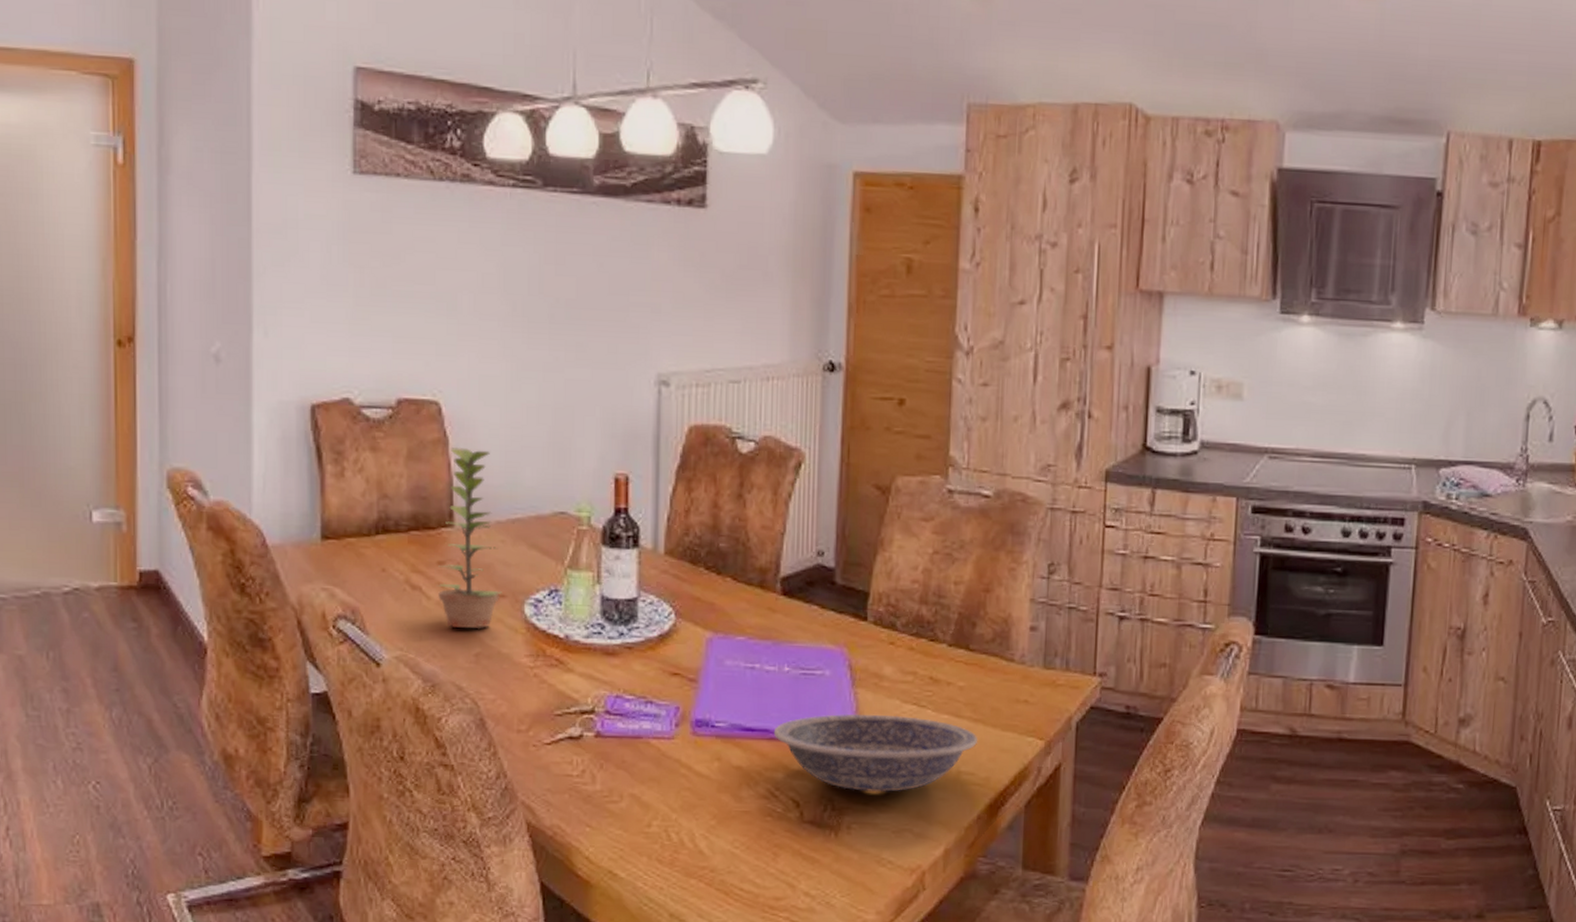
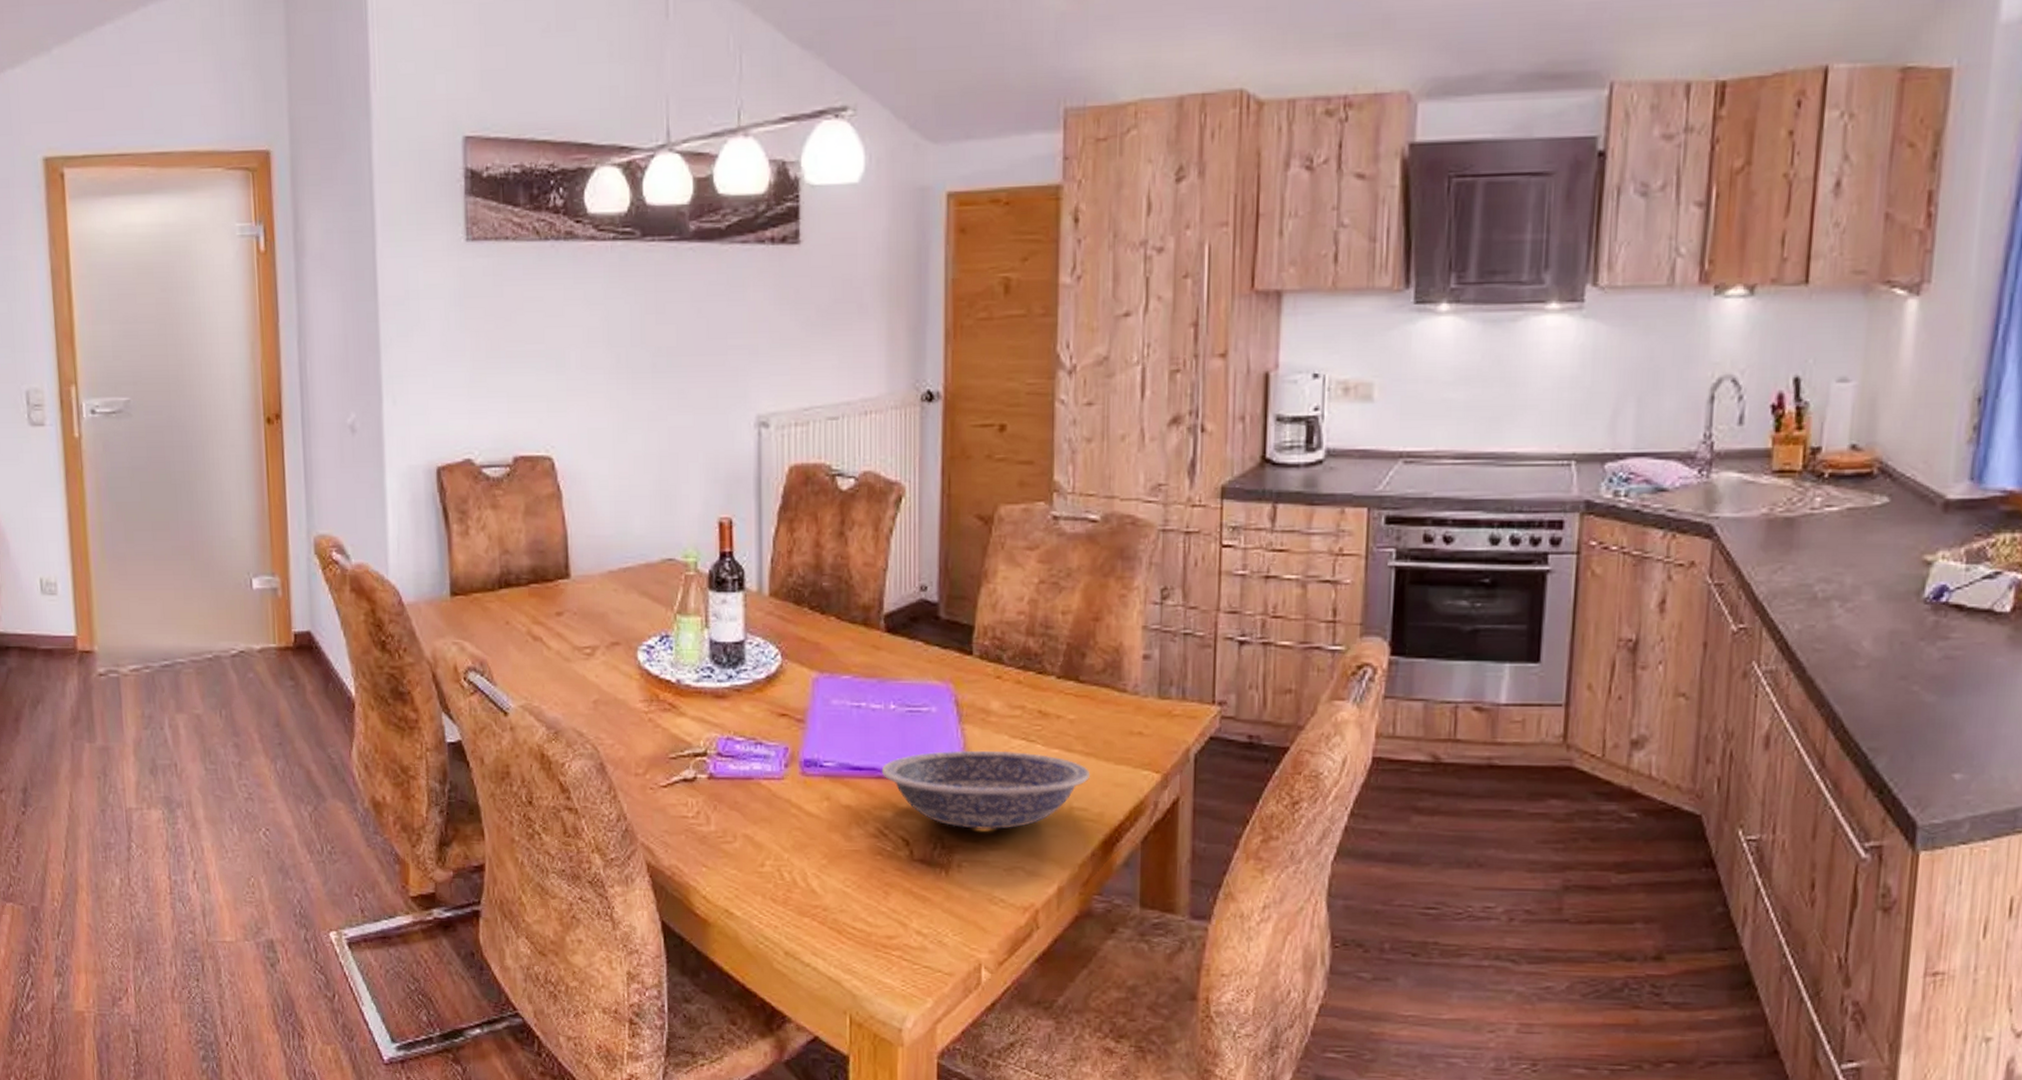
plant: present [437,448,502,629] -> none [556,501,616,677]

